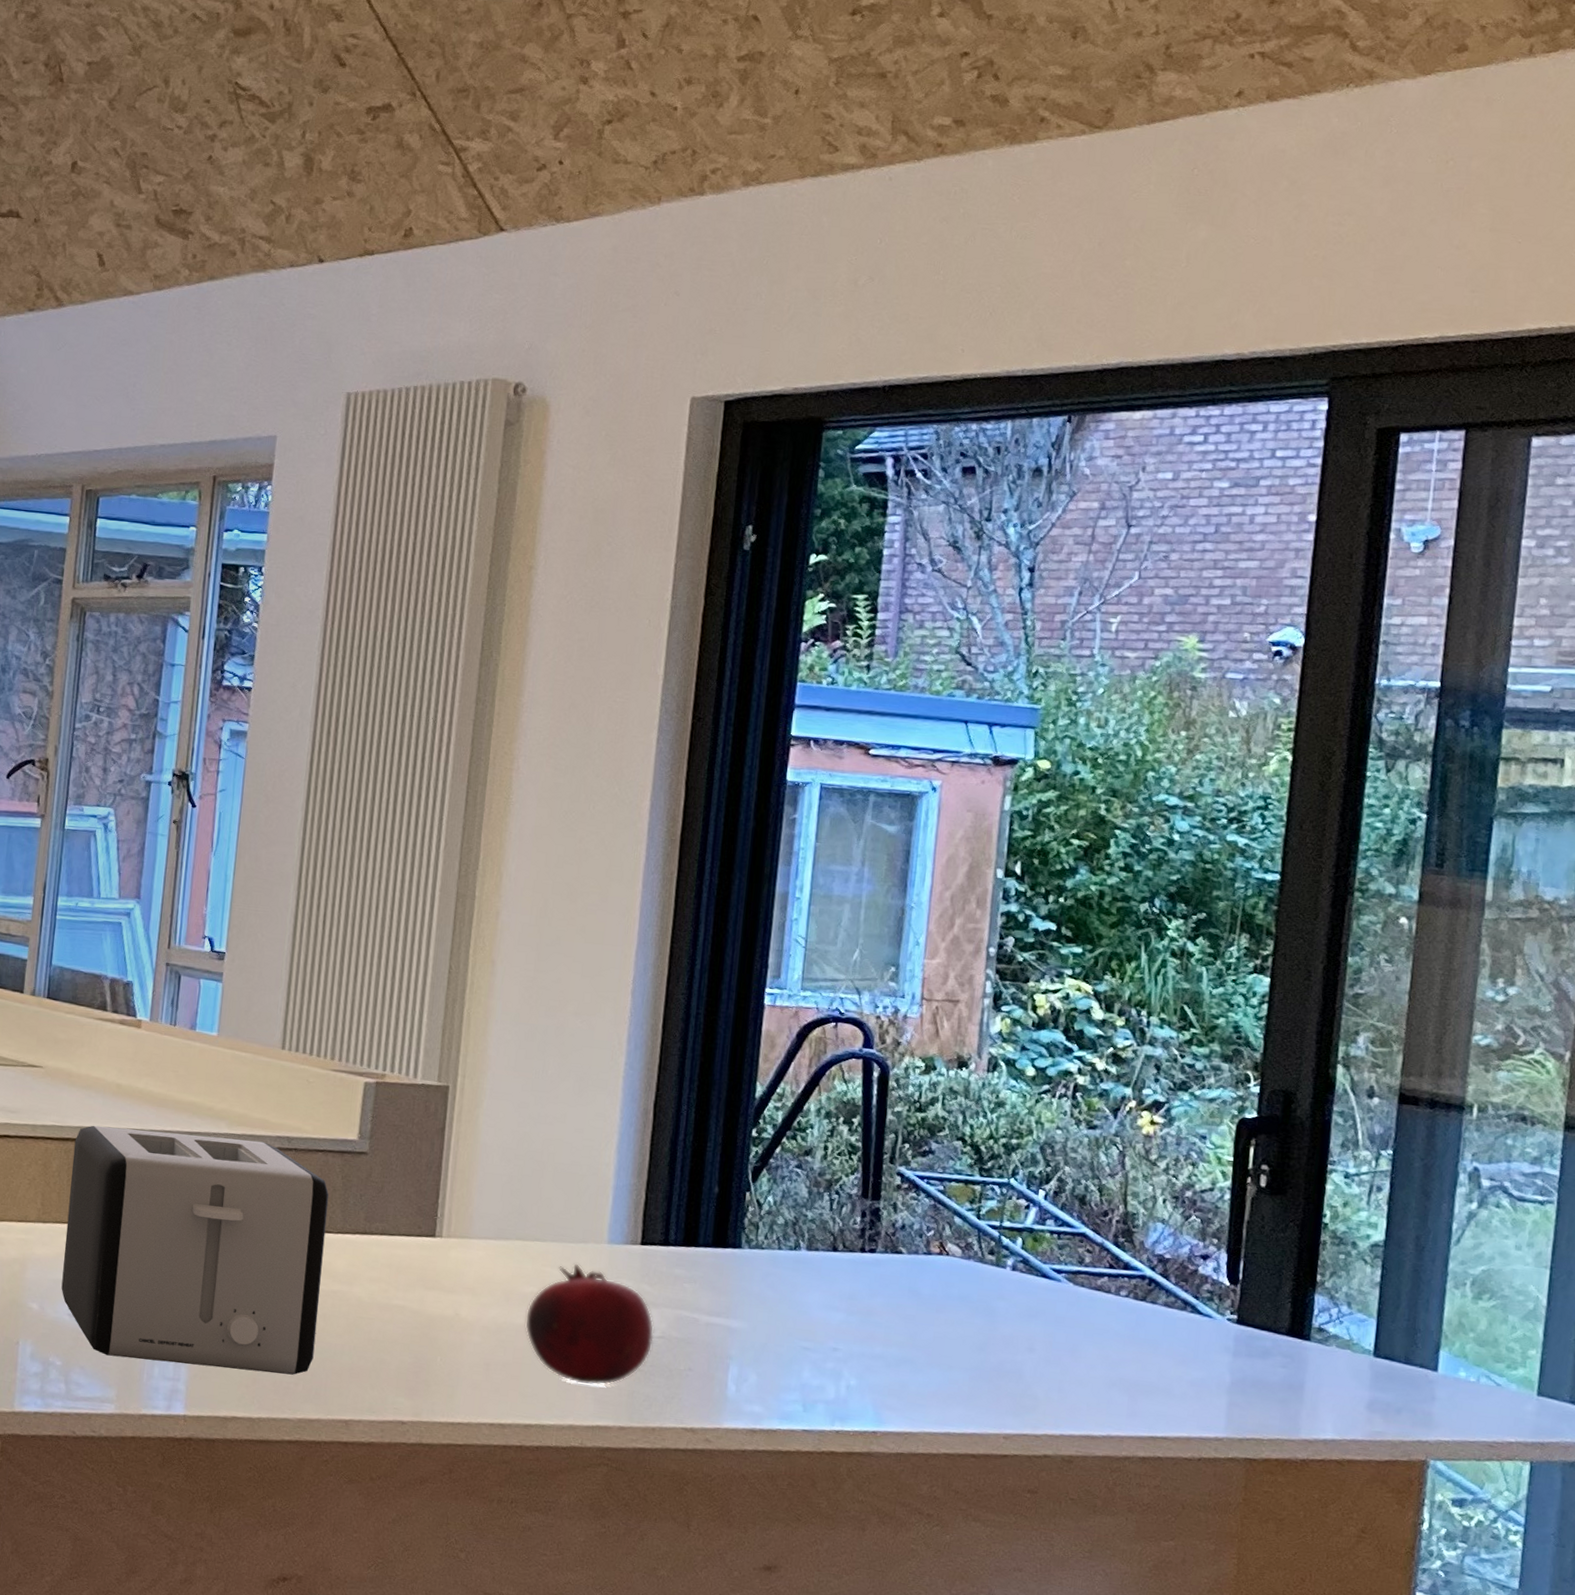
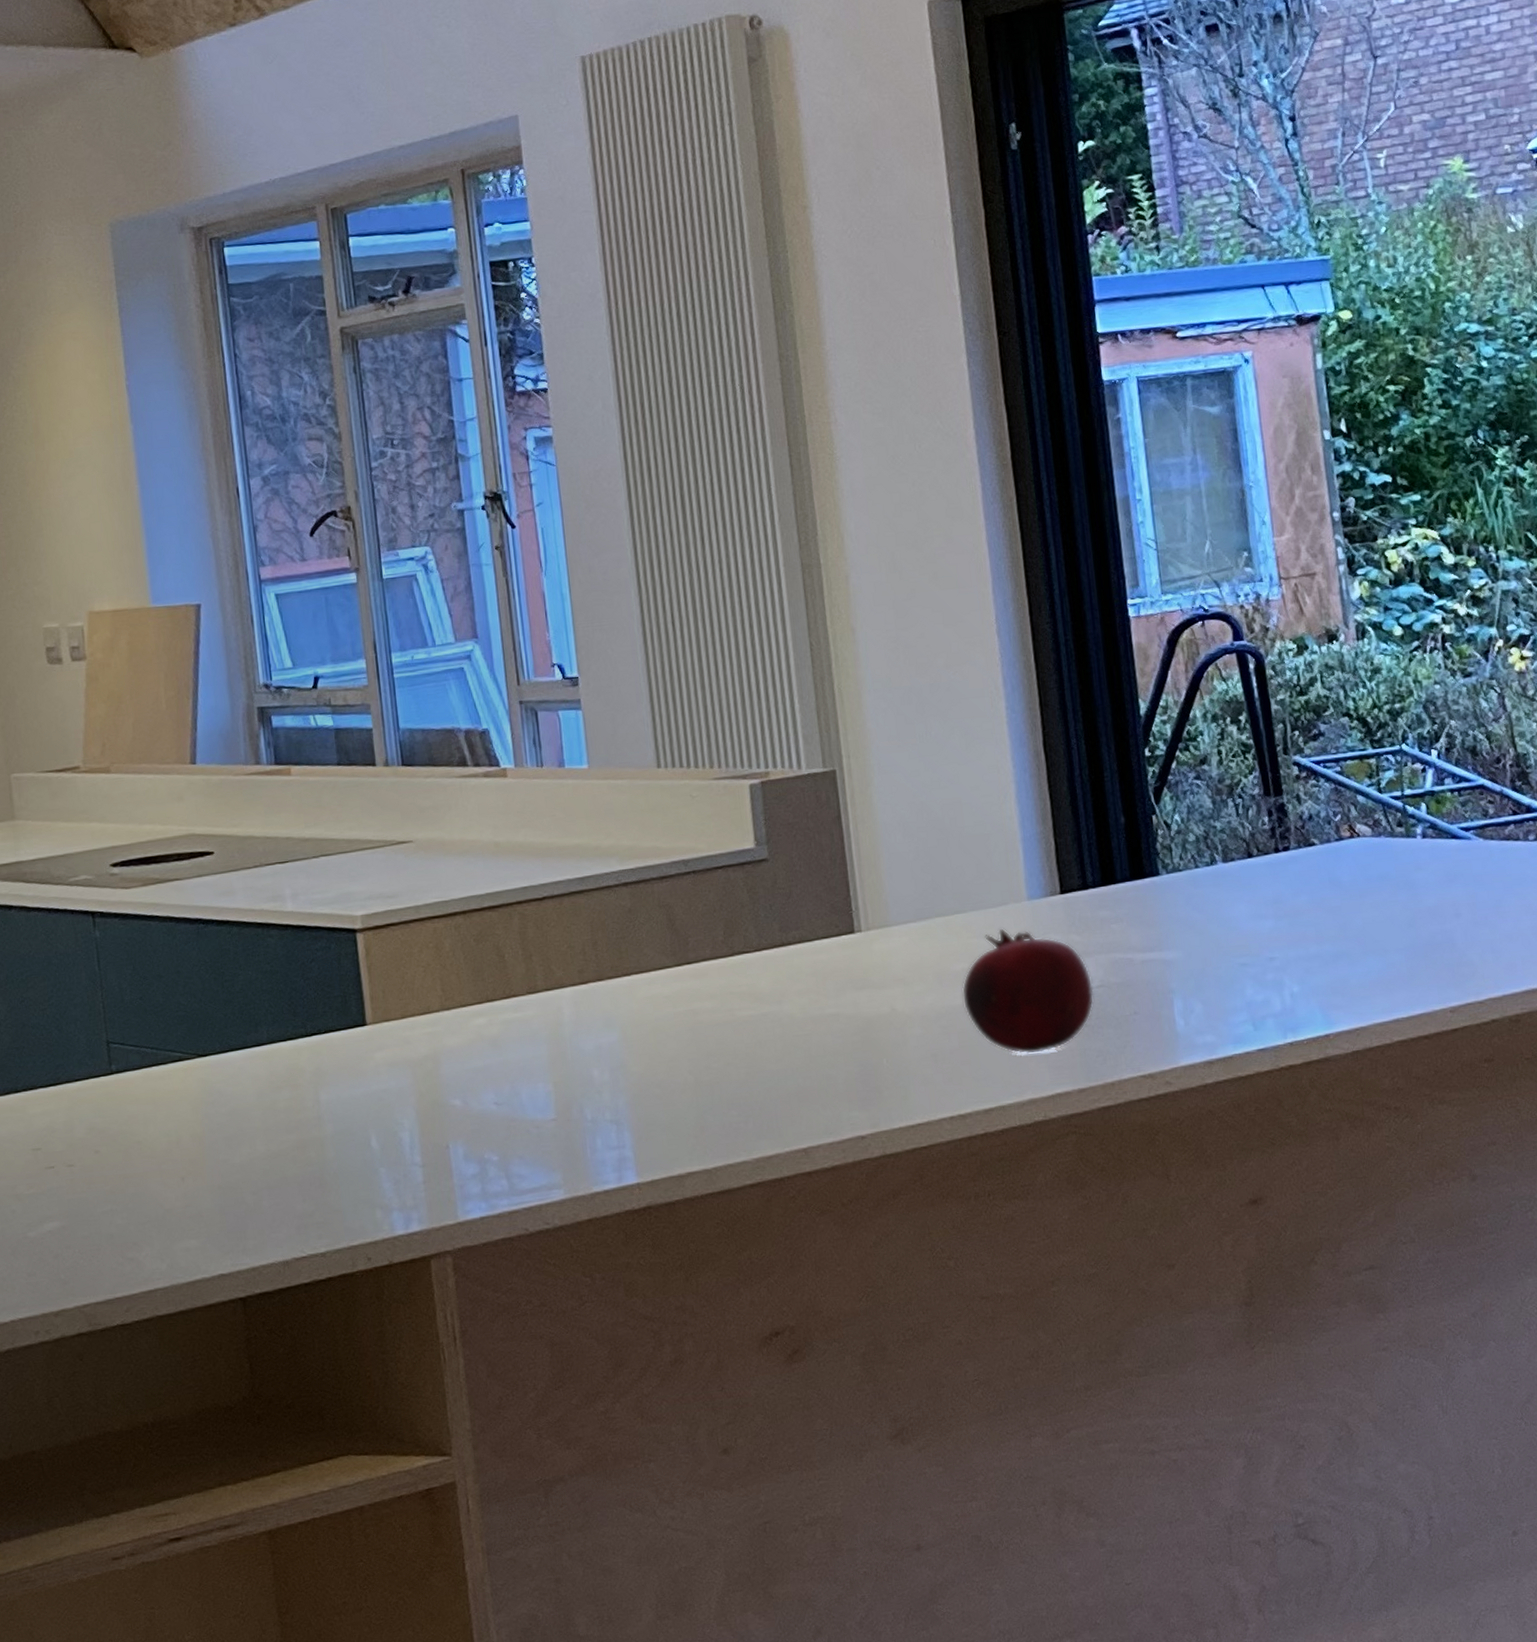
toaster: present [61,1125,329,1375] -> none [462,871,758,1138]

